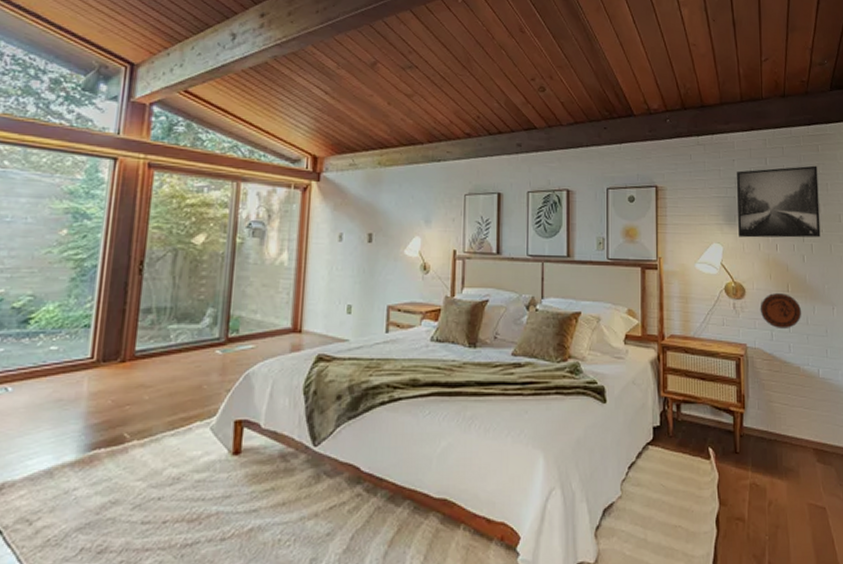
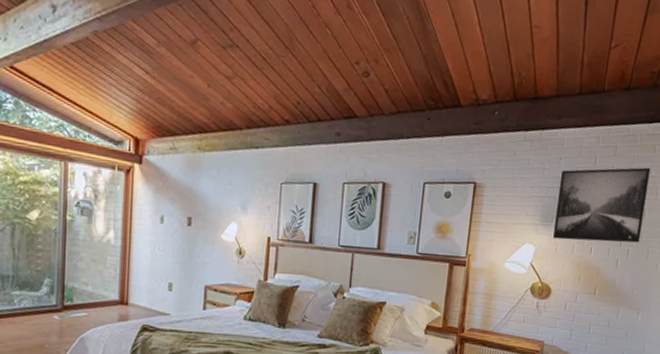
decorative plate: present [760,293,801,330] -> none [562,295,605,330]

